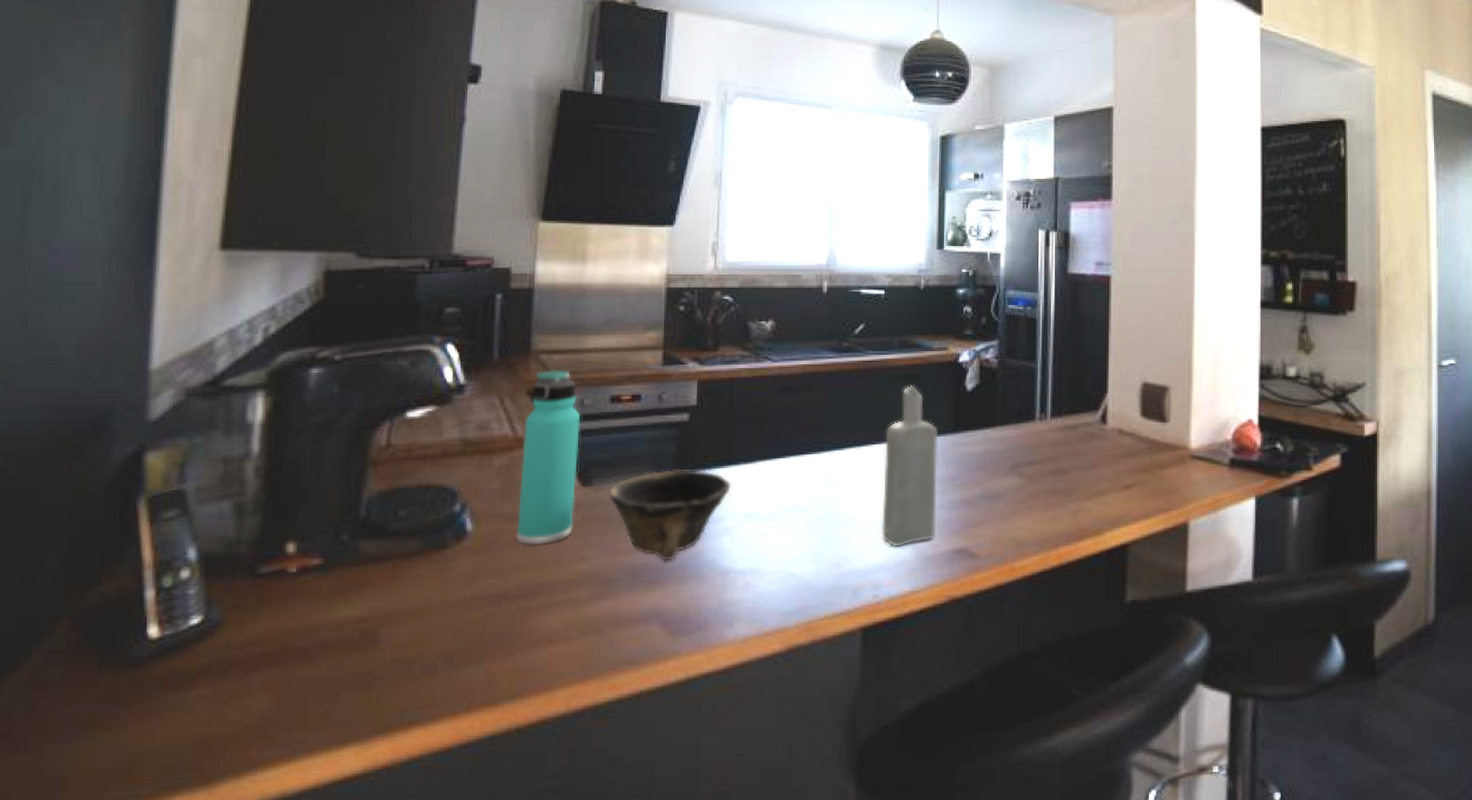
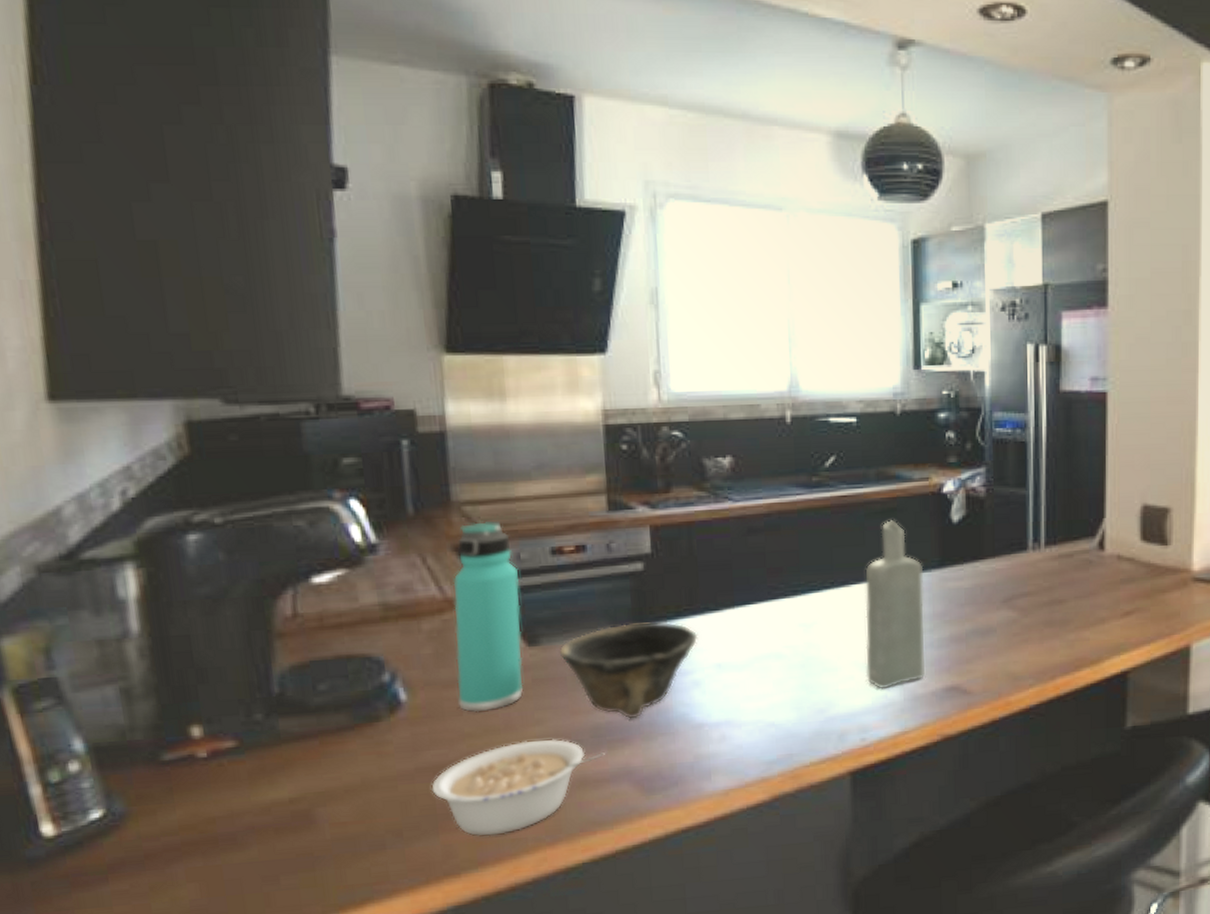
legume: none [483,576,639,667] -> present [431,739,605,837]

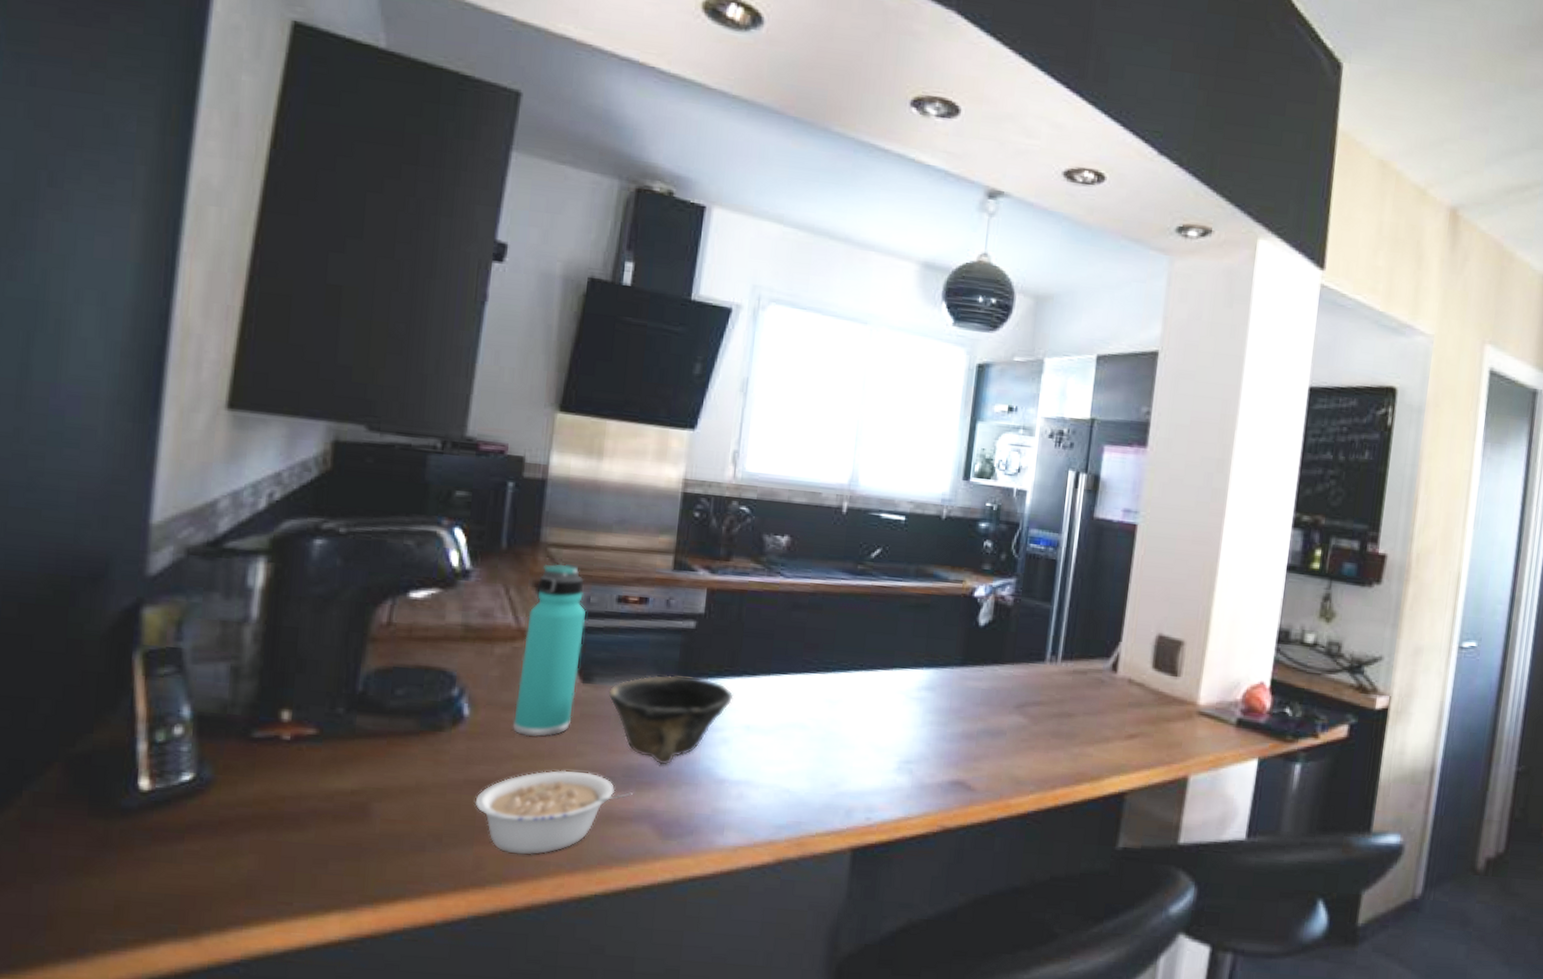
bottle: present [865,519,925,689] -> none [880,614,946,773]

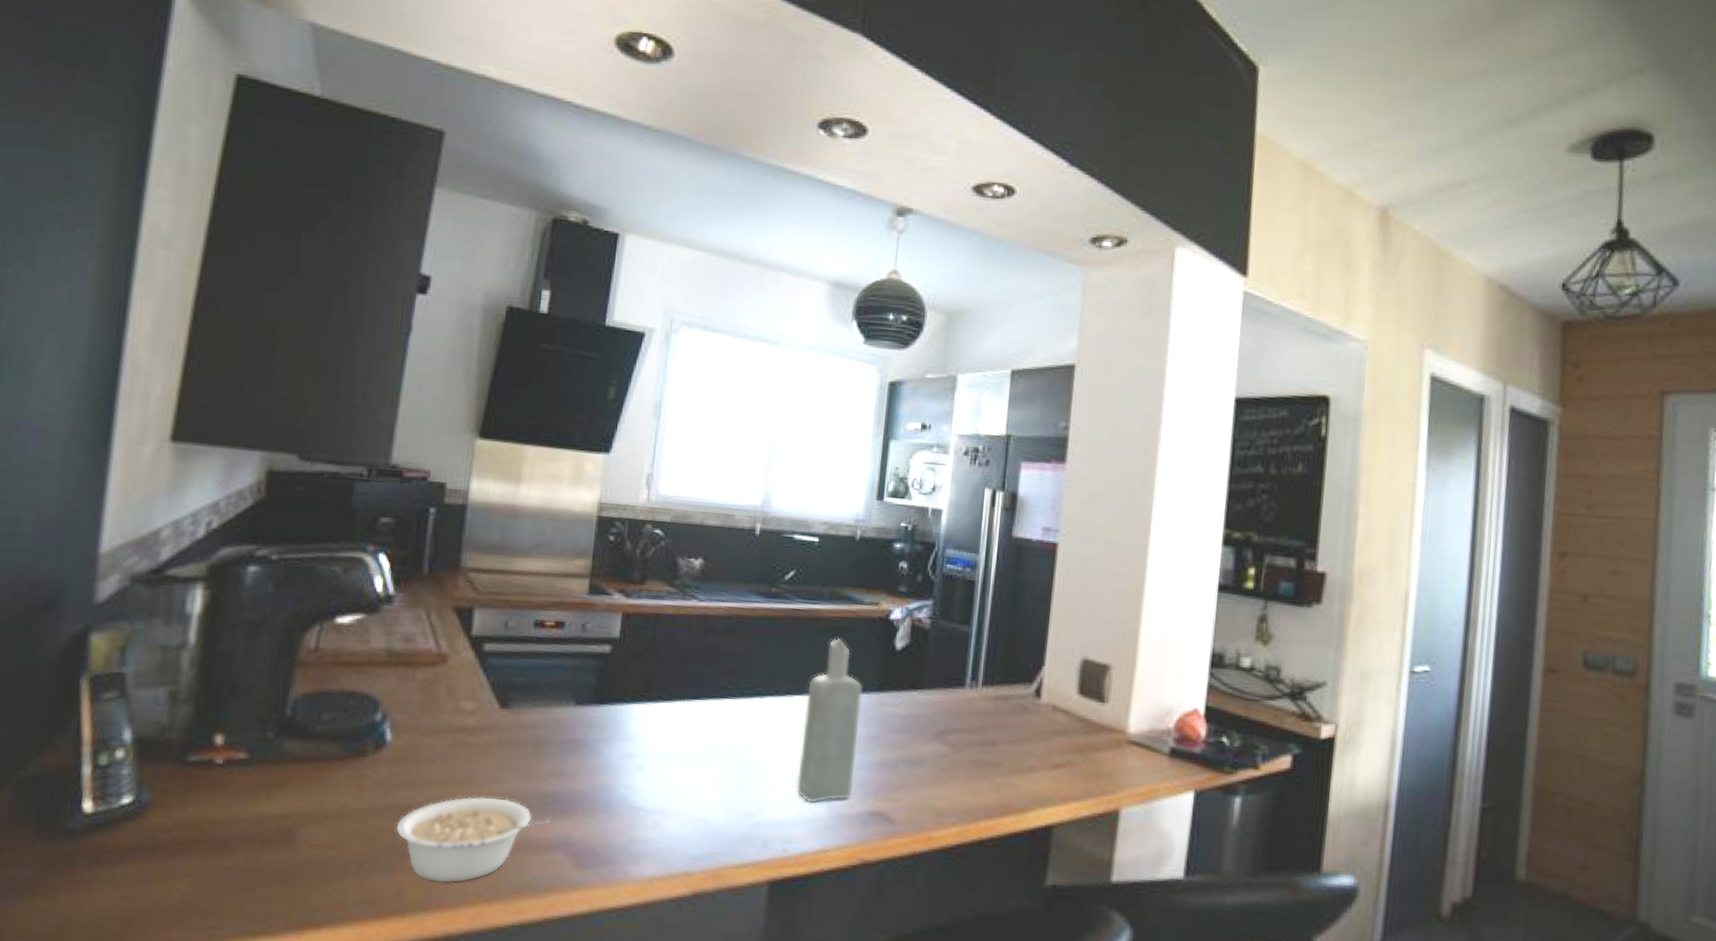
thermos bottle: present [513,563,586,737] -> none [433,588,504,762]
bowl: present [608,675,734,765] -> none [525,700,649,792]
bottle: none [880,614,946,773] -> present [796,637,863,803]

